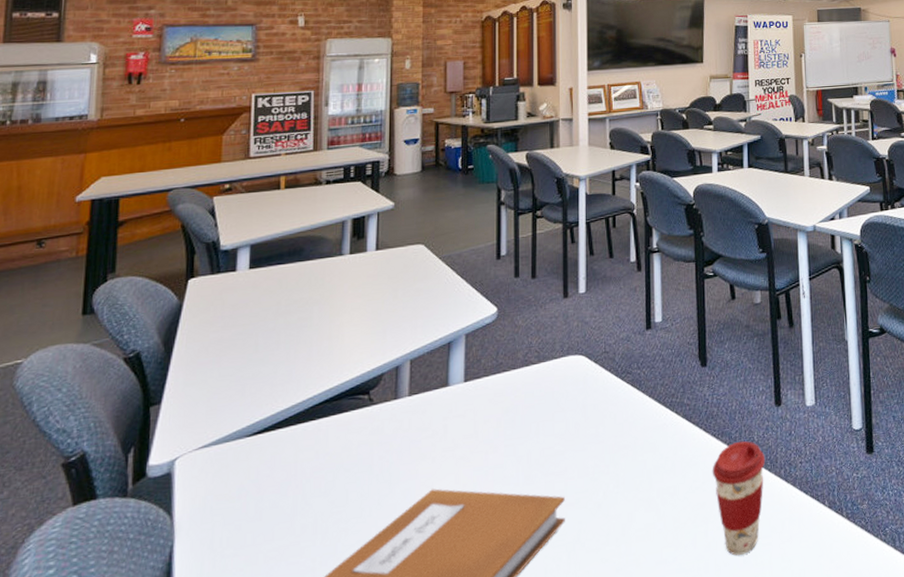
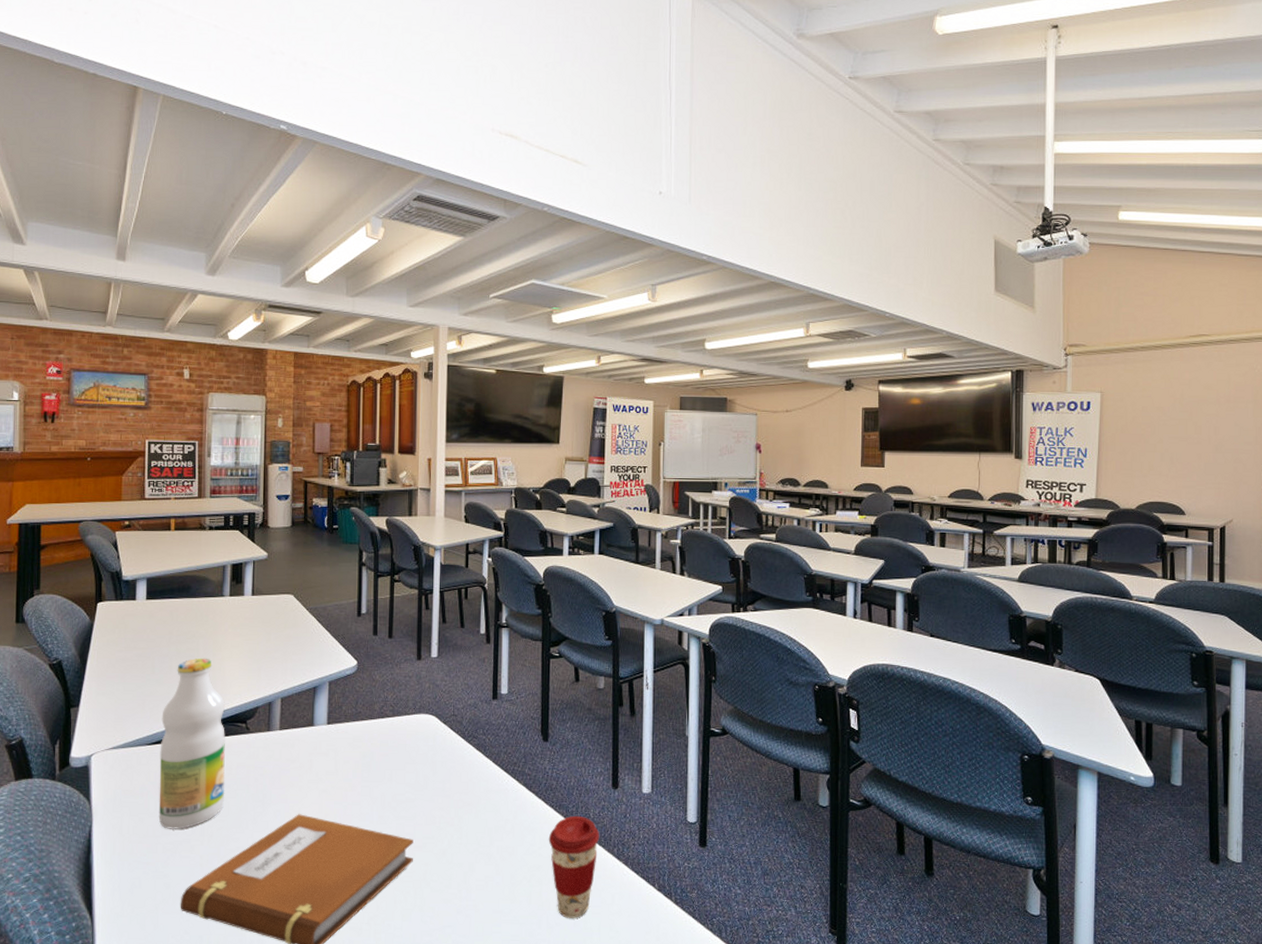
bottle: none [260,326,345,534] -> present [158,658,226,830]

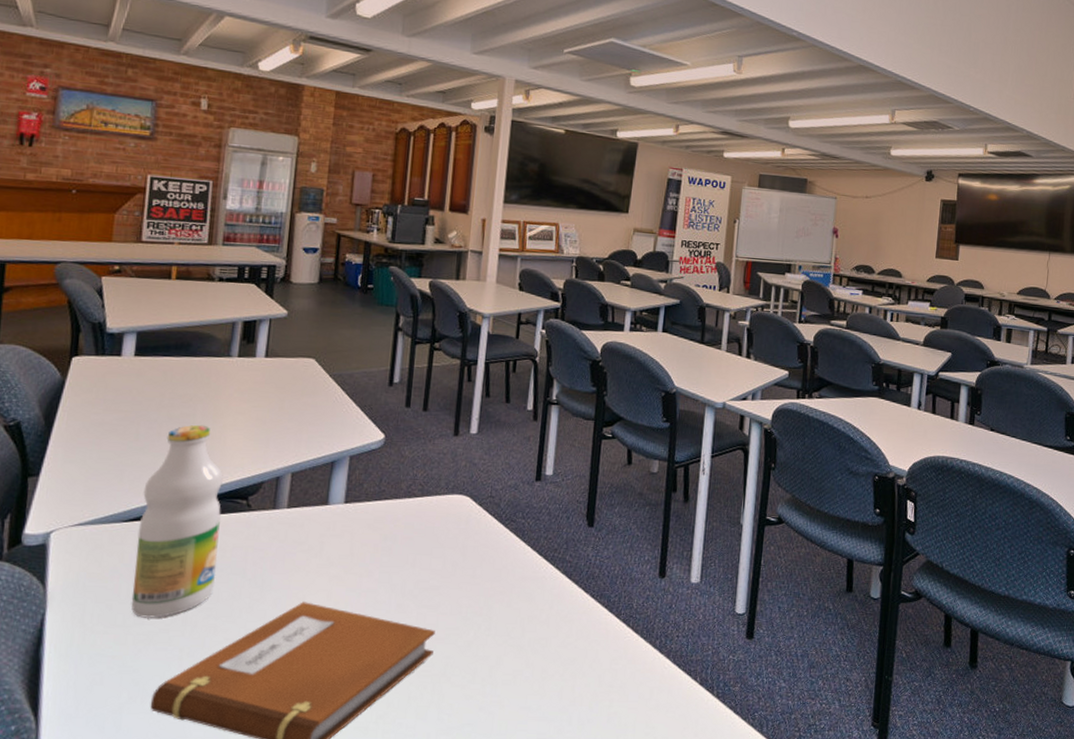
coffee cup: present [548,815,600,918] -> none [586,605,642,714]

